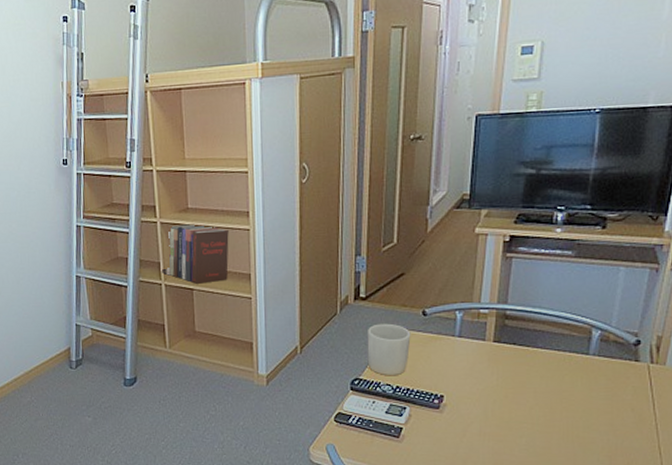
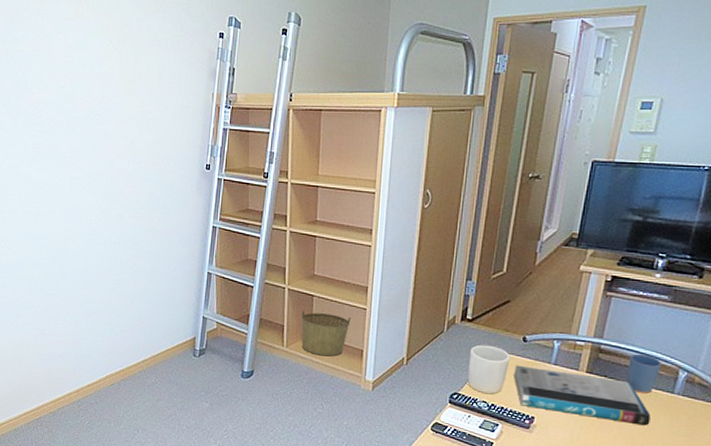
books: present [162,224,229,284] -> none [287,235,352,291]
basket: none [182,307,236,354] -> present [301,311,351,357]
book: none [417,341,567,393] -> present [514,365,651,426]
mug: none [536,316,572,358] -> present [625,353,662,394]

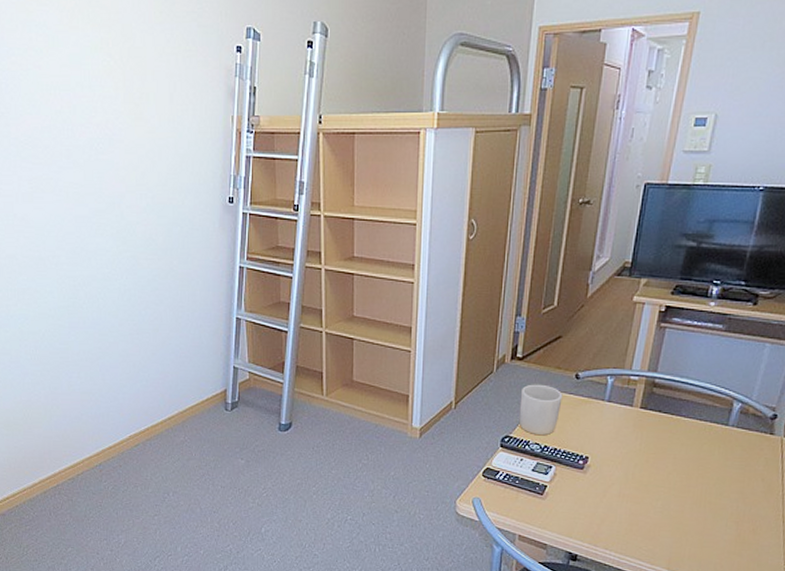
basket: present [301,311,351,357] -> none [341,356,394,404]
book: present [514,365,651,426] -> none [567,404,705,460]
mug: present [625,353,662,394] -> none [680,386,716,427]

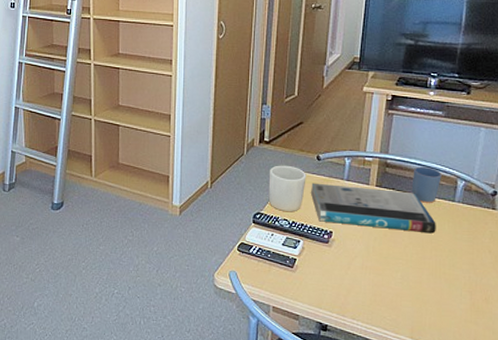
book: none [567,404,705,460] -> present [311,183,436,234]
mug: none [680,386,716,427] -> present [411,166,442,203]

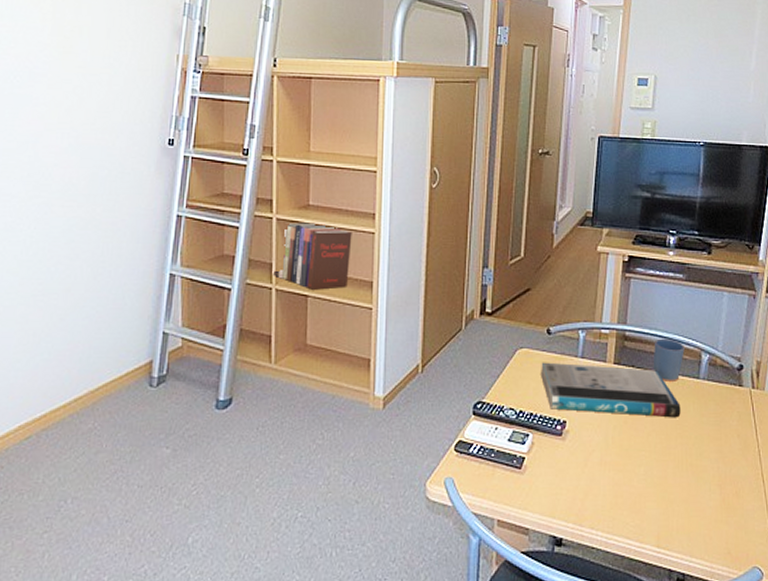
books: none [93,67,154,121] -> present [274,222,352,290]
mug: present [268,165,306,212] -> none [491,341,535,400]

